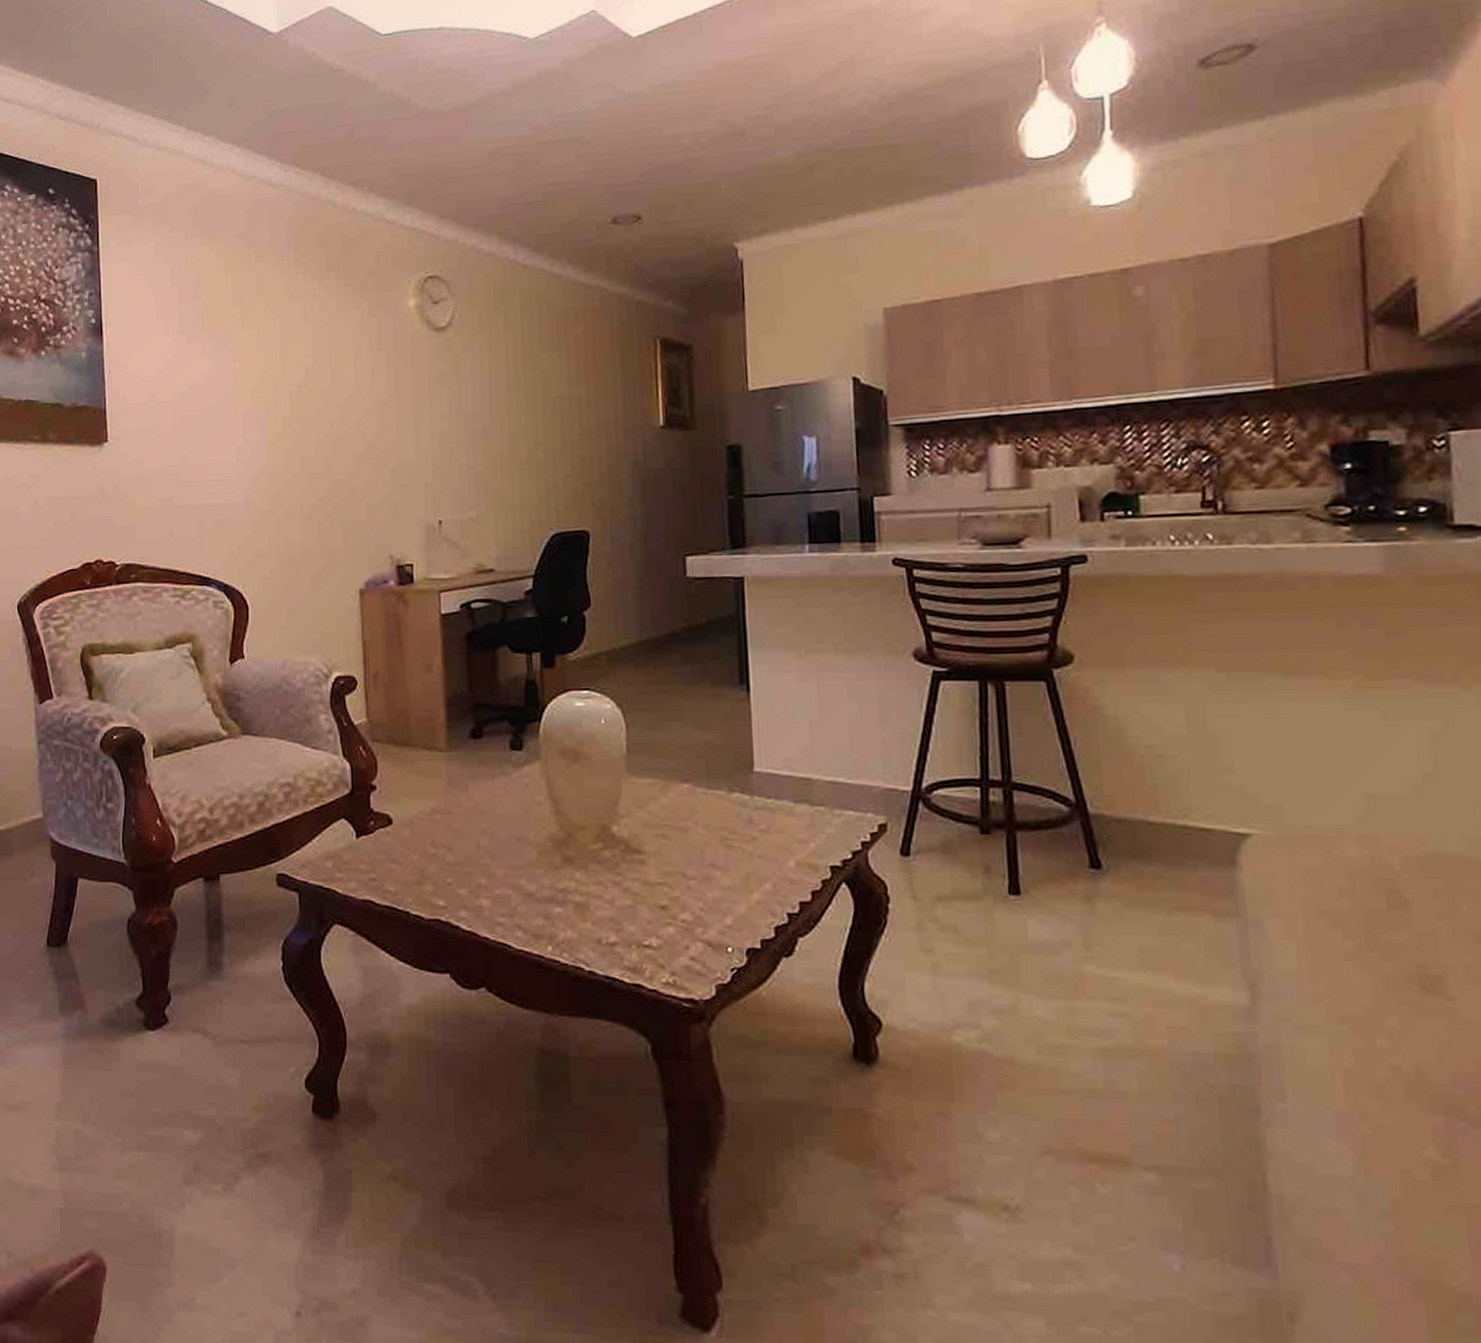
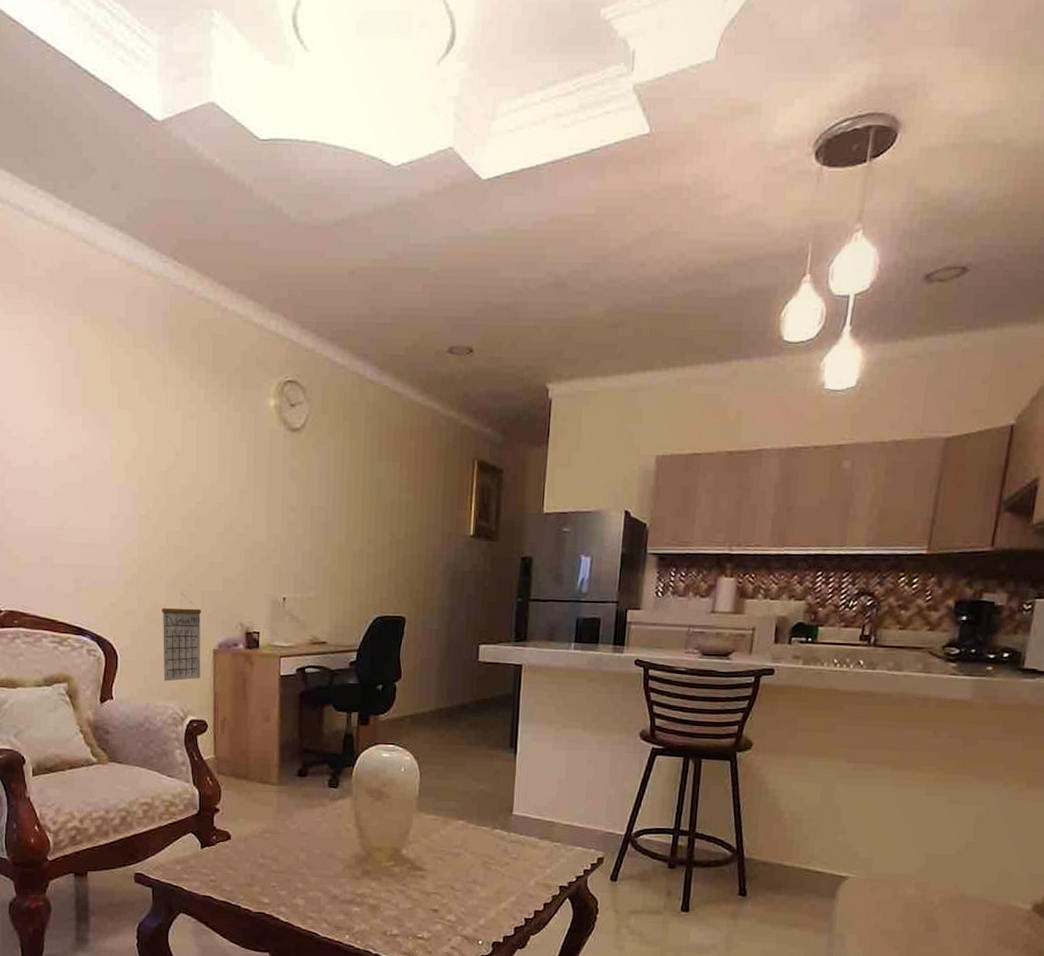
calendar: none [297,525,346,632] -> present [162,592,202,681]

